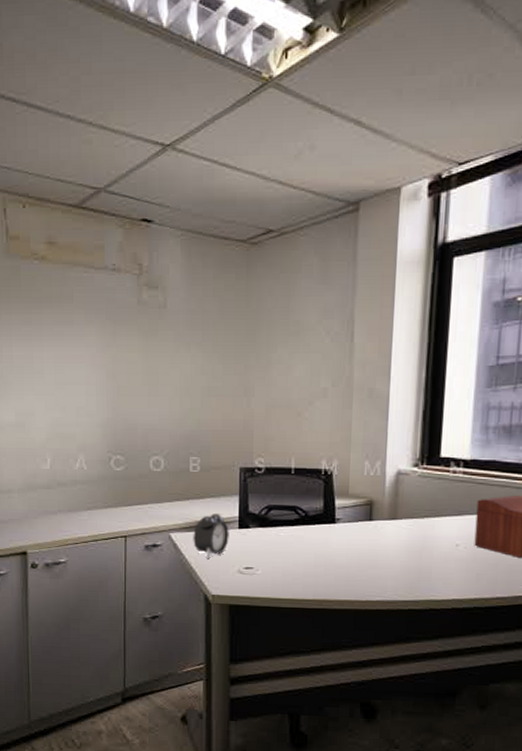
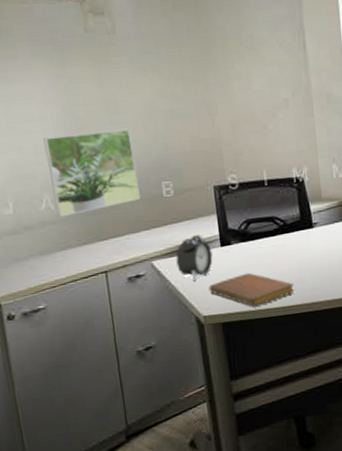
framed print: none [86,401,168,479] -> present [43,128,141,218]
notebook: none [221,558,307,594] -> present [208,272,294,307]

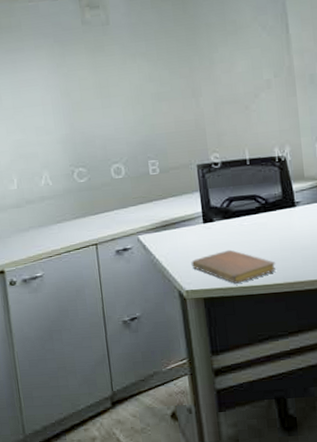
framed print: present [43,128,141,218] -> none [44,111,129,193]
alarm clock: present [175,235,213,281] -> none [160,211,196,256]

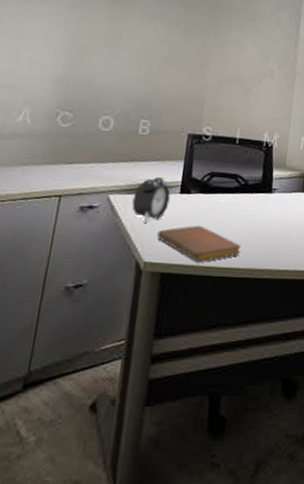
alarm clock: none [160,211,196,256] -> present [132,177,171,223]

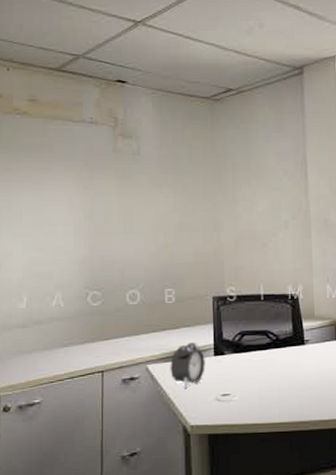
notebook: present [156,225,241,262] -> none [198,384,282,420]

